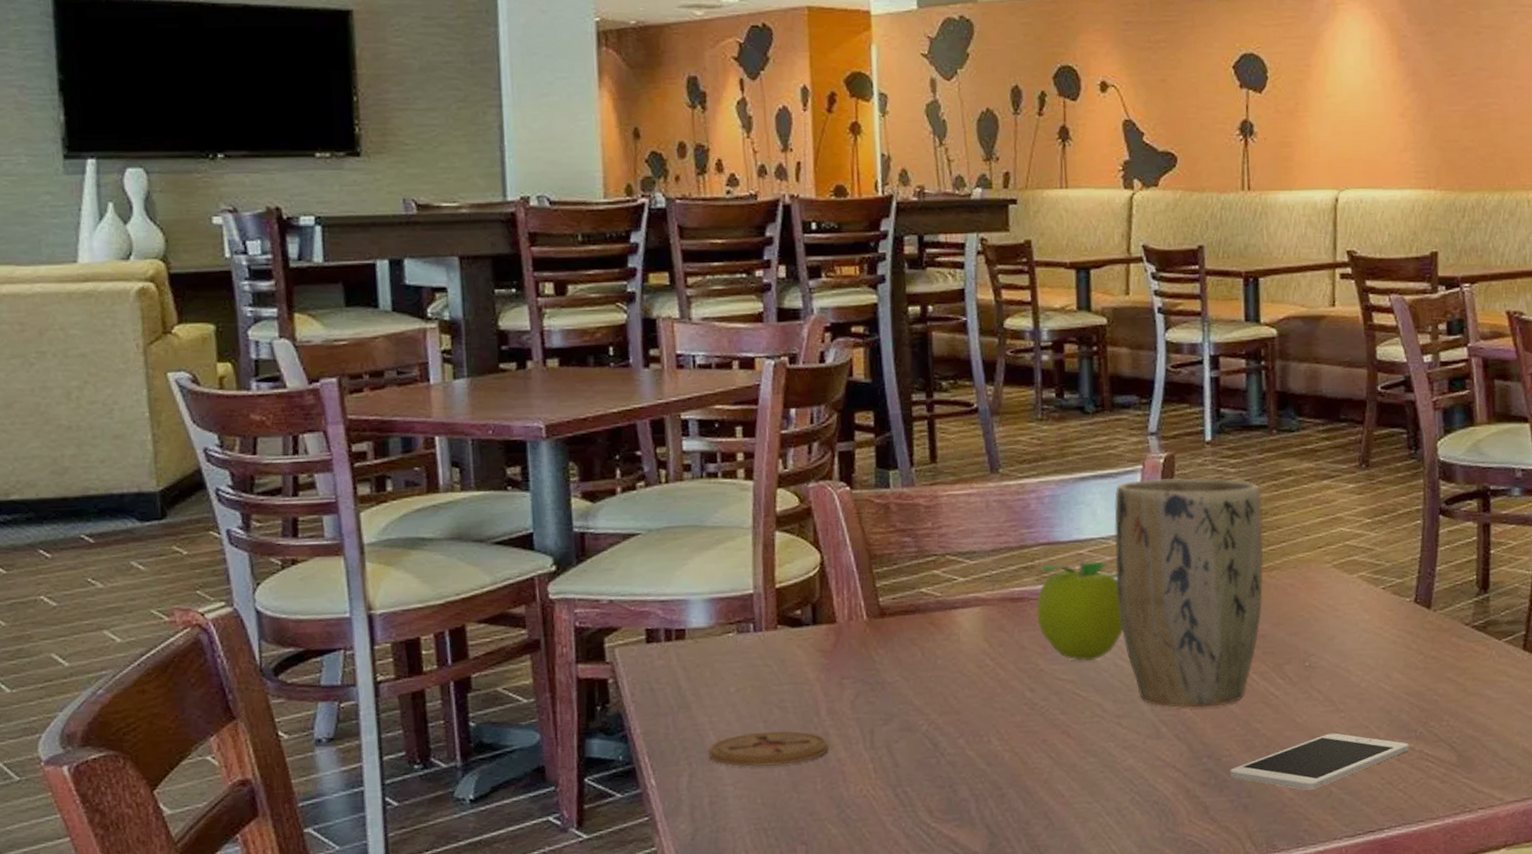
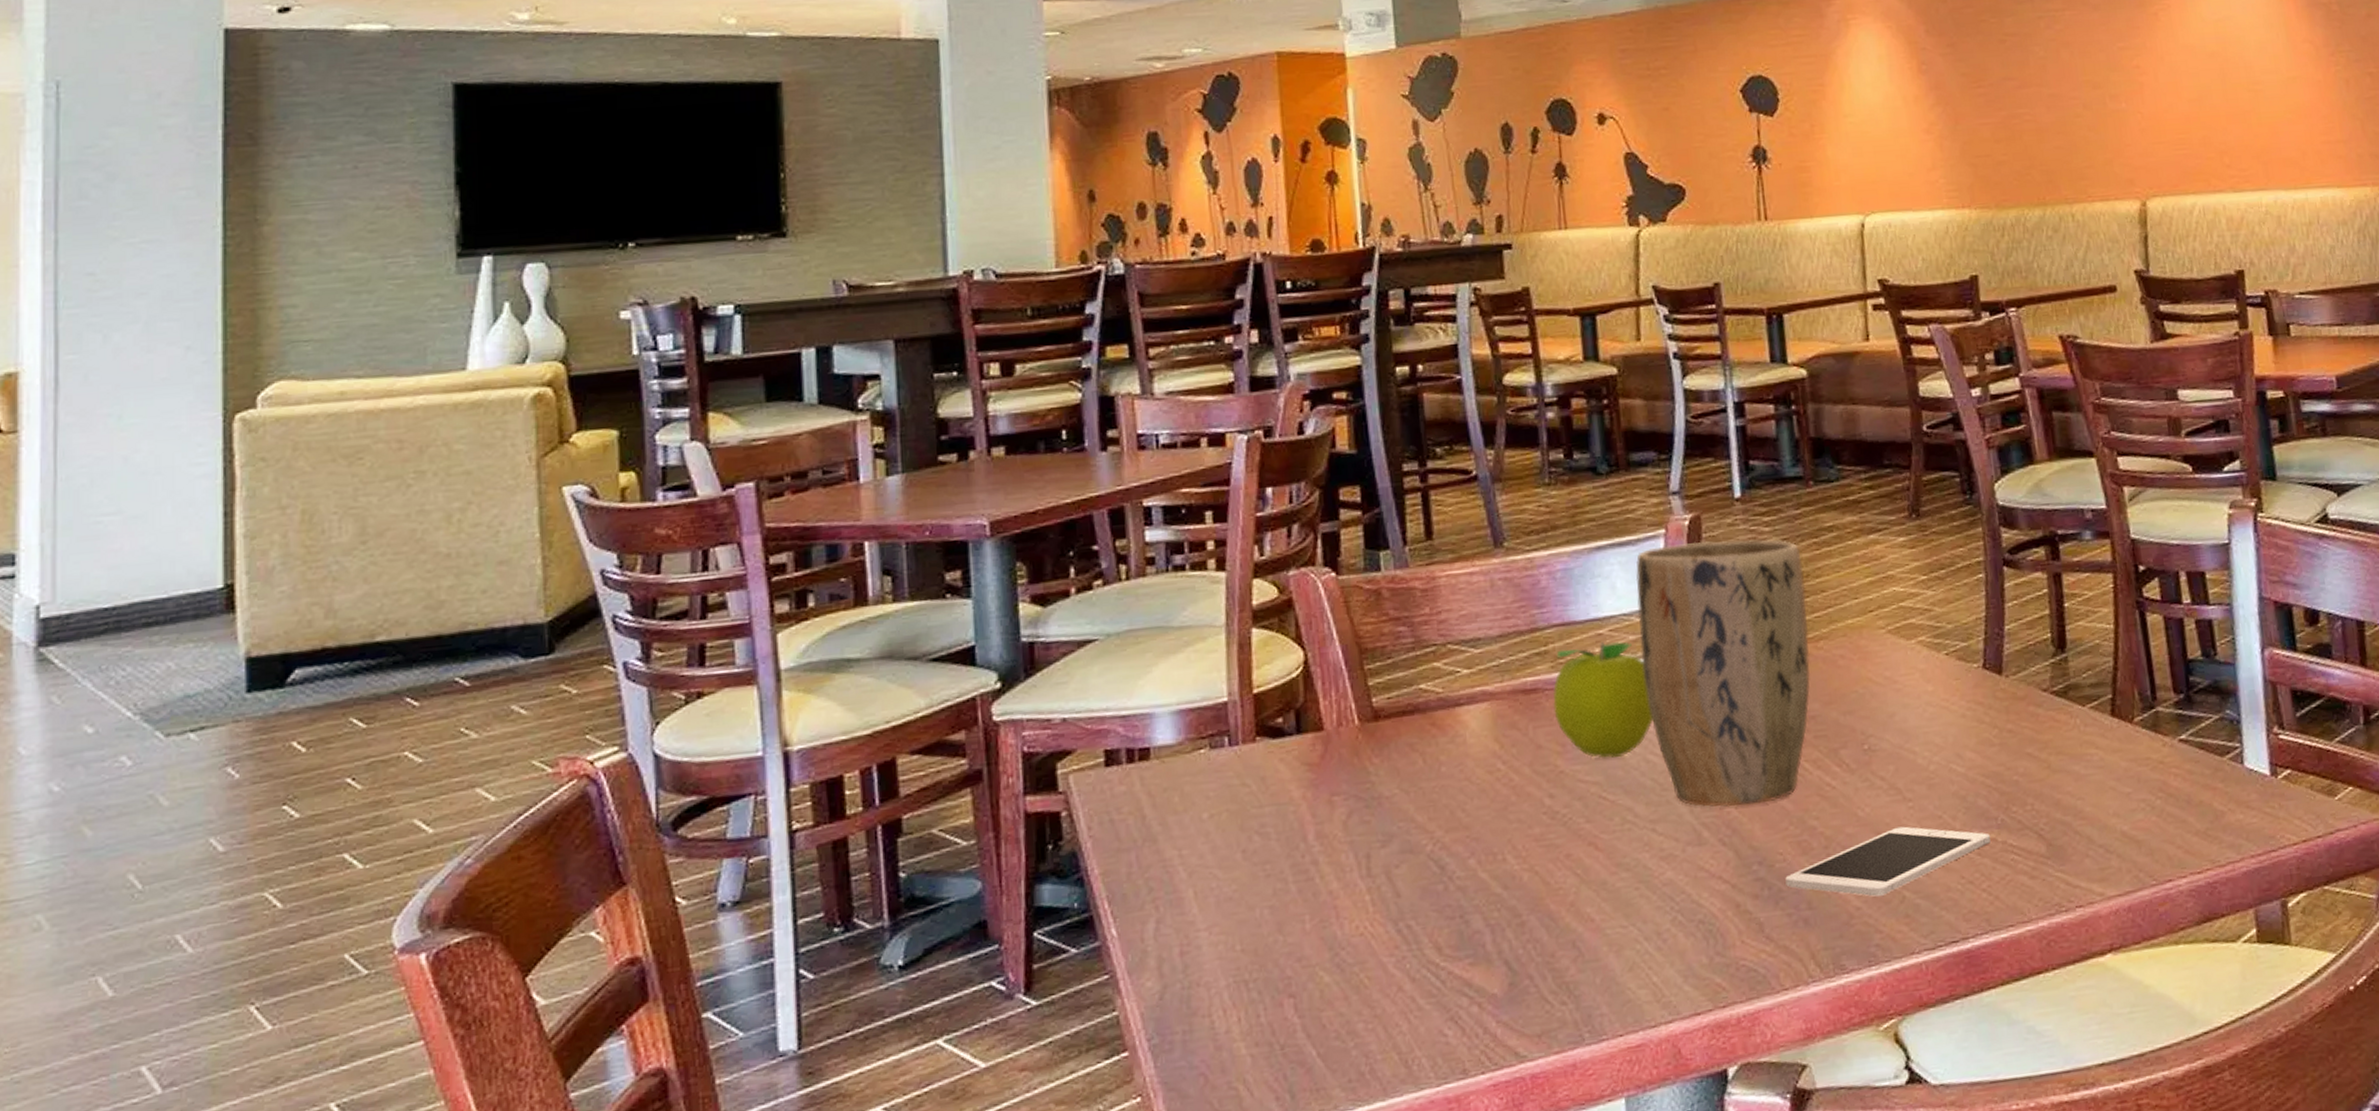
coaster: present [708,731,830,767] -> none [1178,861,1319,907]

